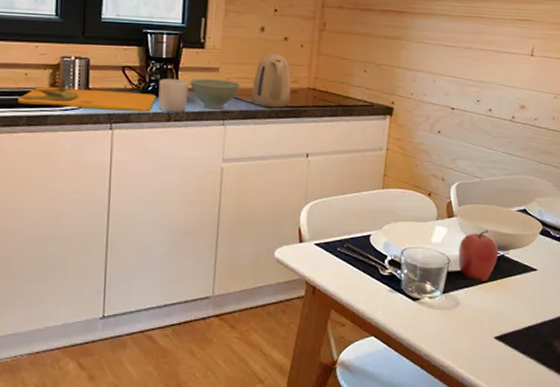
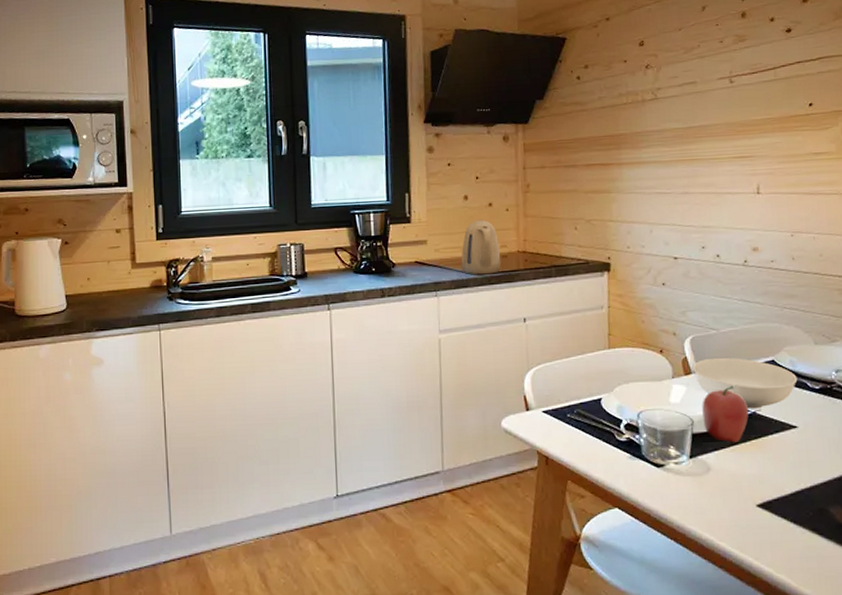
cutting board: present [18,86,156,112] -> none [242,272,369,293]
mug: present [158,79,190,112] -> none [370,255,400,288]
bowl: present [190,79,241,110] -> none [400,251,450,282]

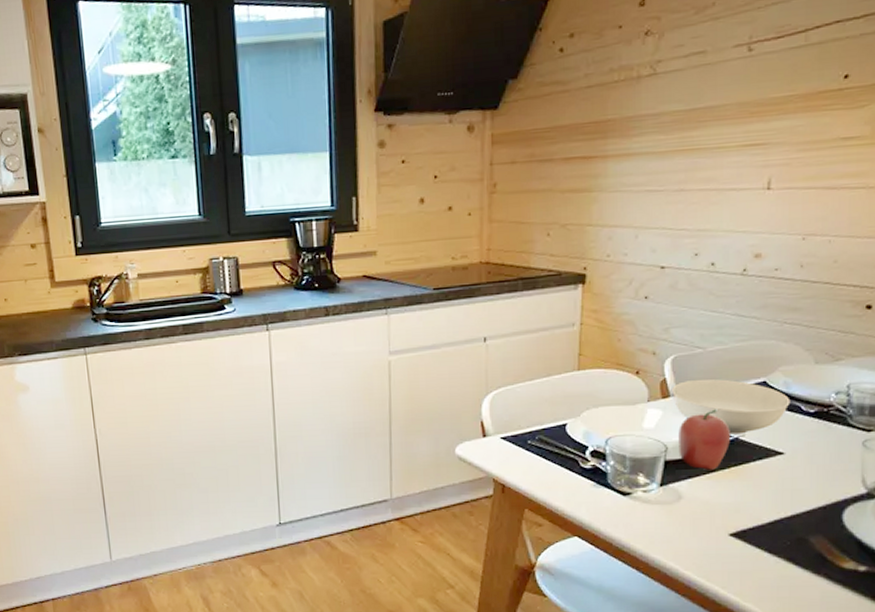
kettle: present [461,219,502,275] -> none [415,225,461,290]

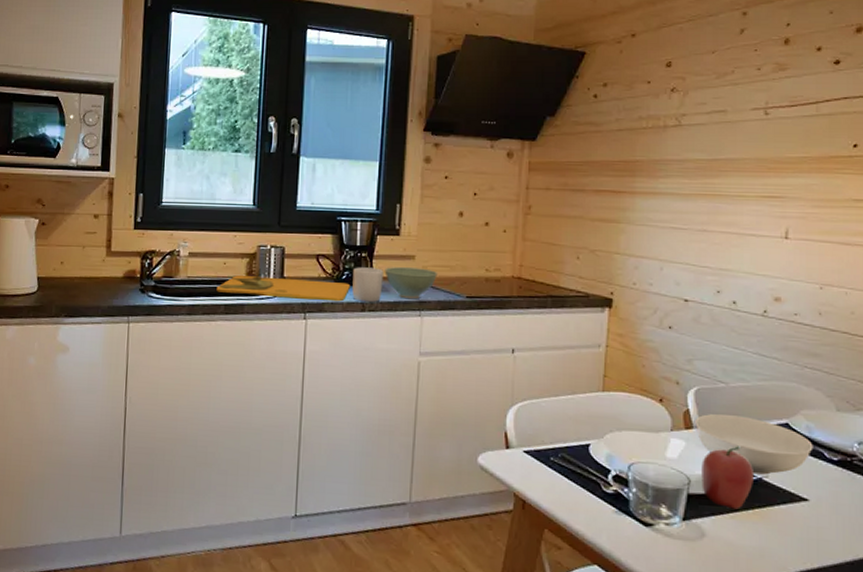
cutting board: none [172,288,311,313] -> present [216,274,350,302]
mug: none [313,268,346,306] -> present [352,267,385,302]
bowl: none [346,263,403,298] -> present [385,267,439,300]

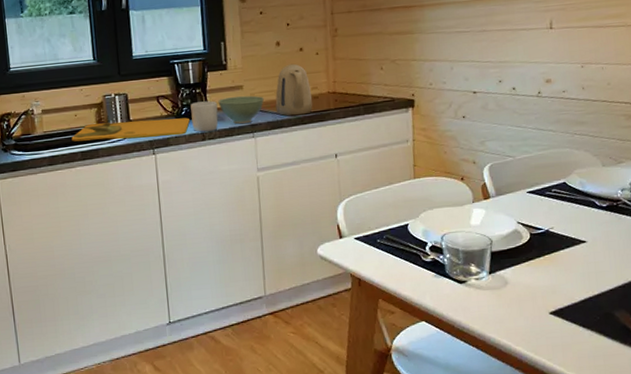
kettle: none [449,238,494,299] -> present [275,63,313,117]
bowl: present [695,413,813,475] -> none [491,182,587,228]
fruit: present [701,446,753,510] -> none [500,207,542,259]

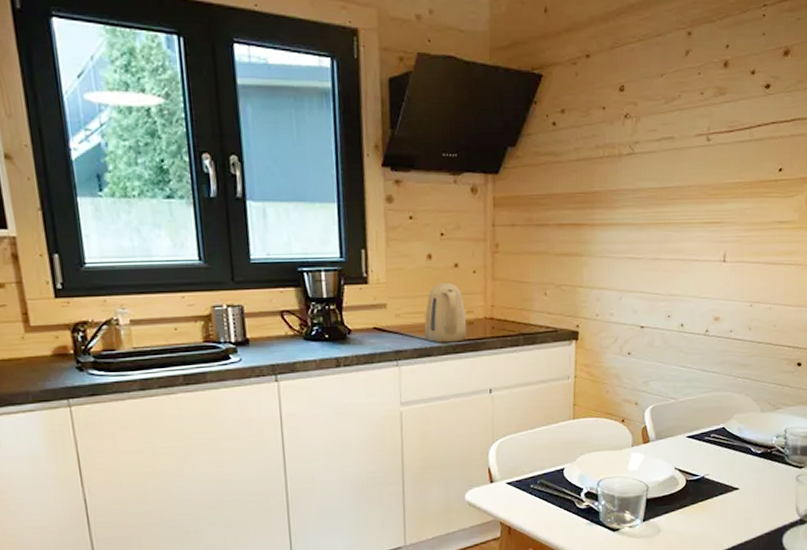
cutting board: present [71,117,190,142] -> none [170,338,321,362]
mug: present [190,100,219,132] -> none [322,320,356,357]
bowl: present [218,95,265,125] -> none [356,316,412,350]

